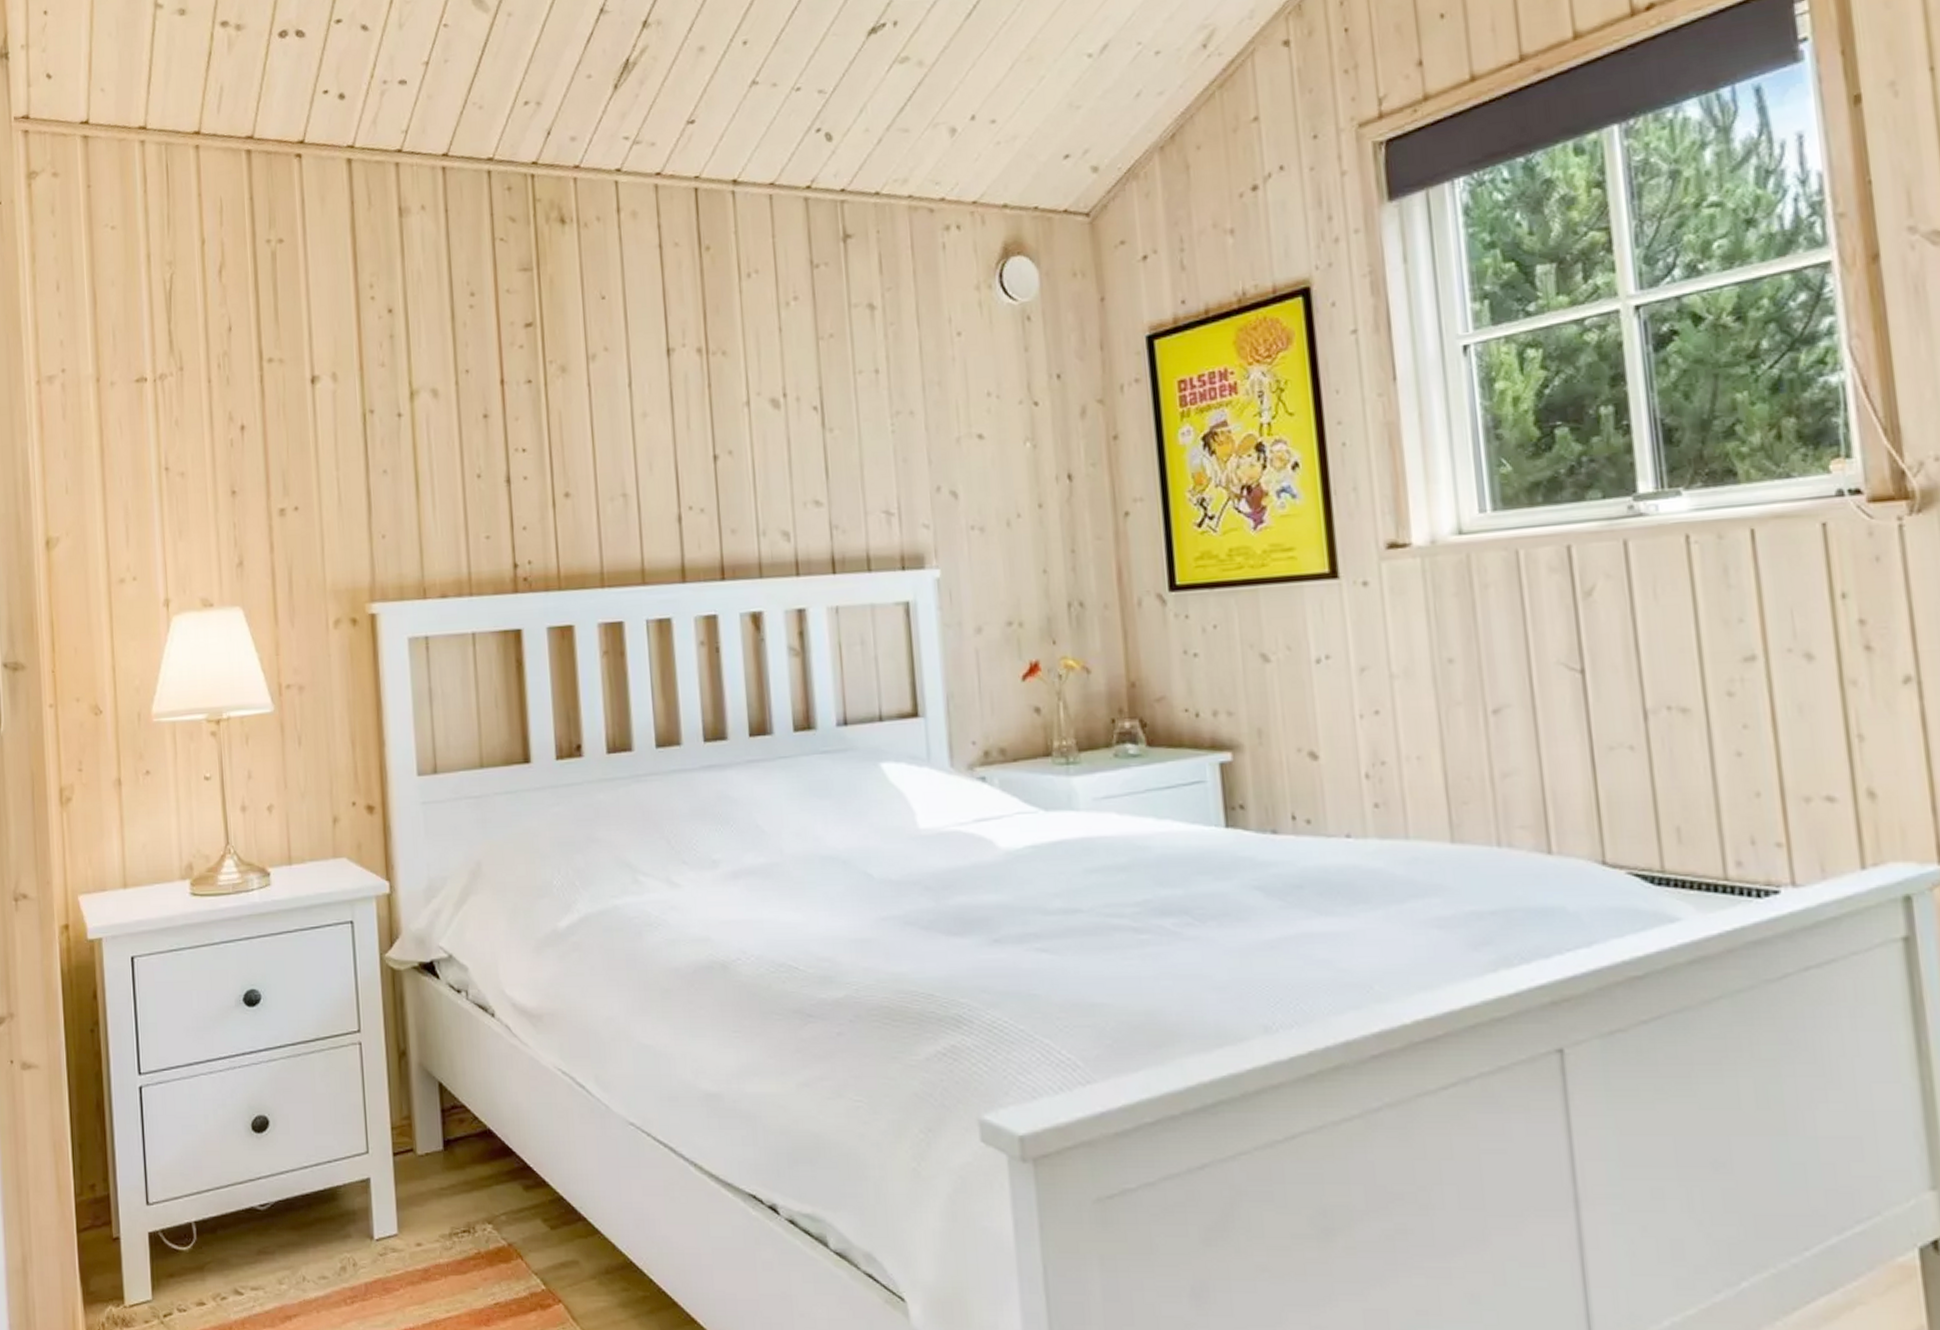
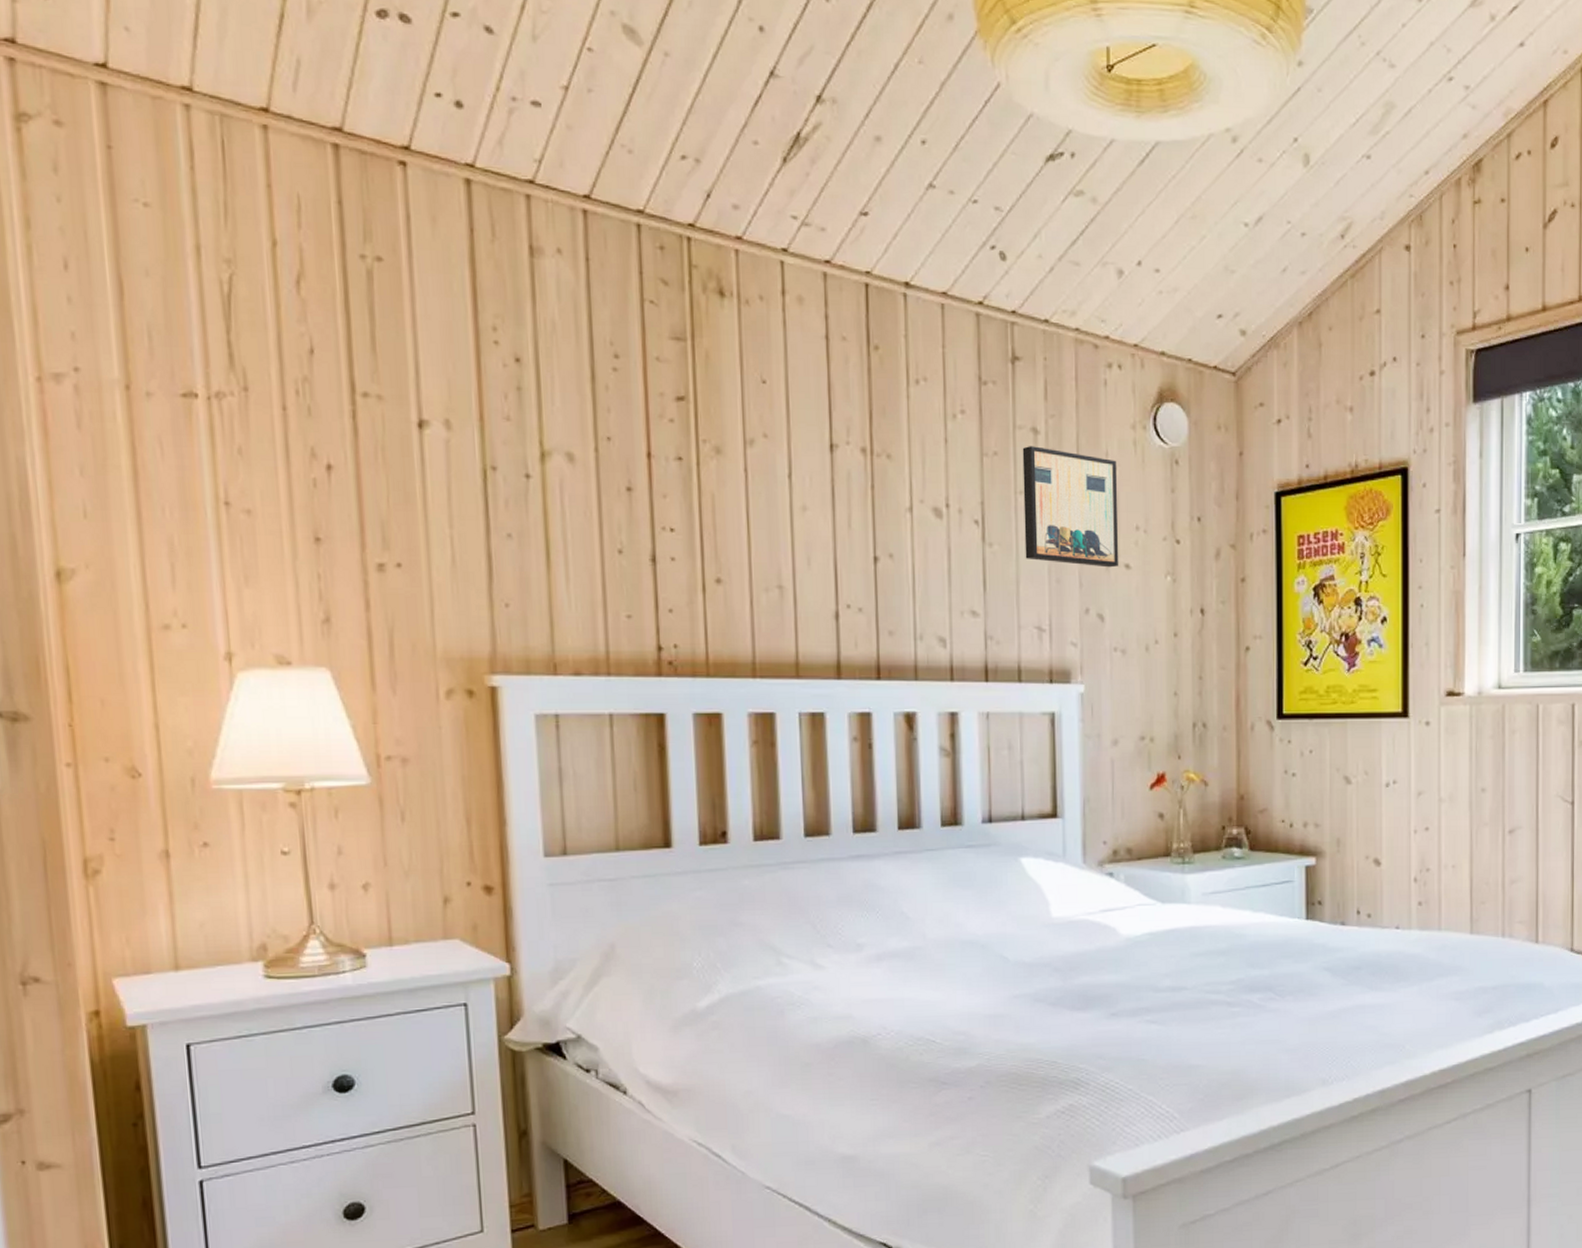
wall art: none [859,322,970,441] -> present [1022,446,1118,568]

